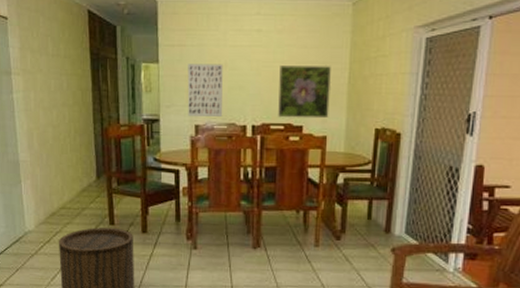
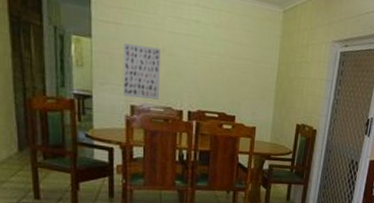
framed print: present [278,65,332,119] -> none [213,58,262,112]

